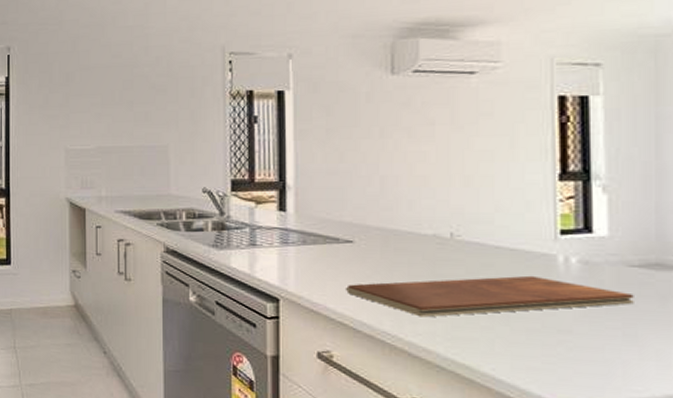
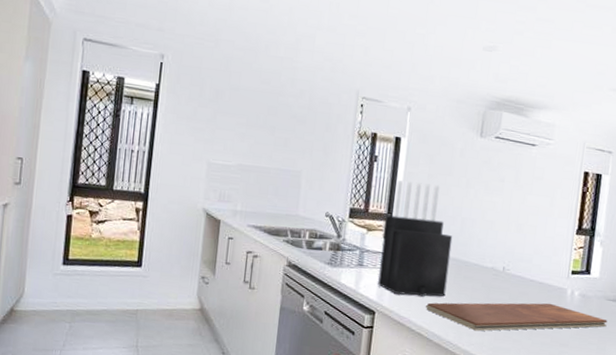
knife block: none [278,140,371,277] -> present [378,180,453,297]

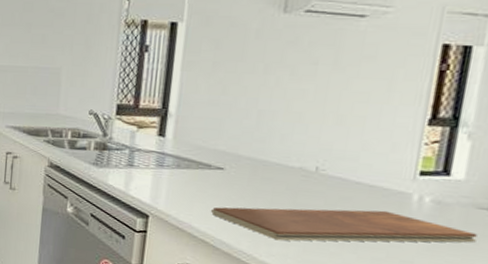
knife block: present [378,180,453,297] -> none [151,71,246,201]

